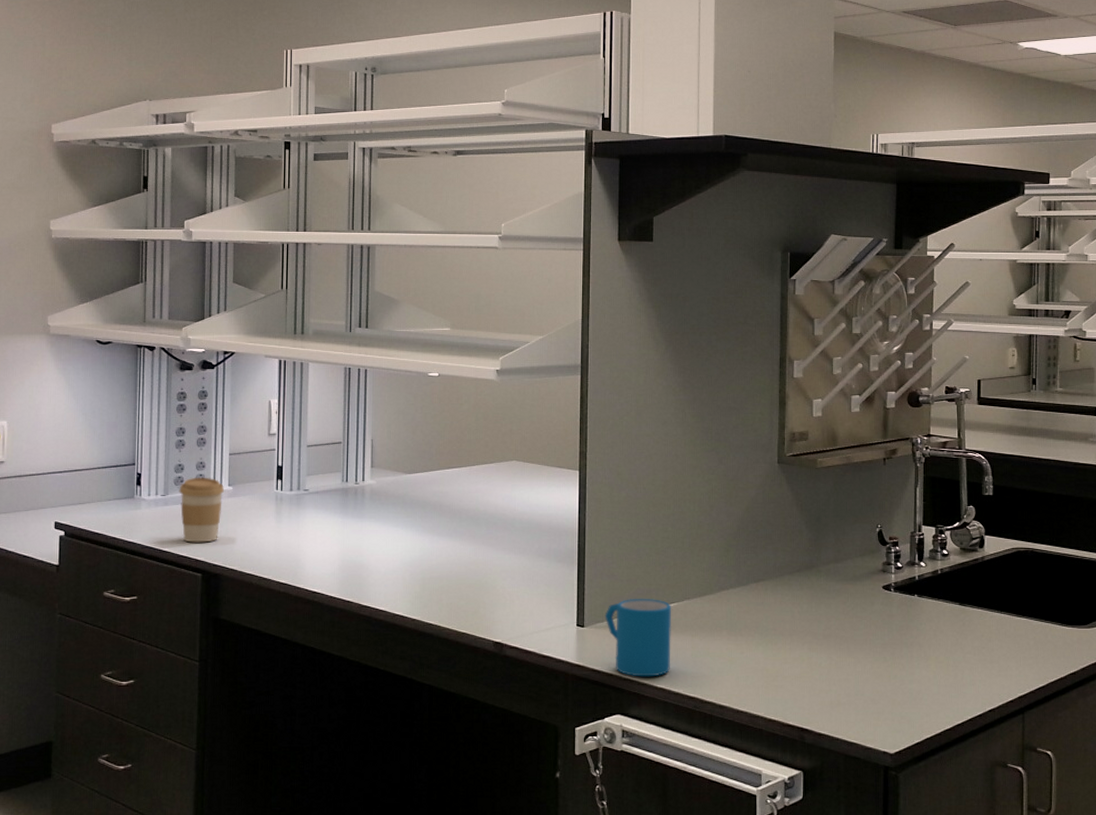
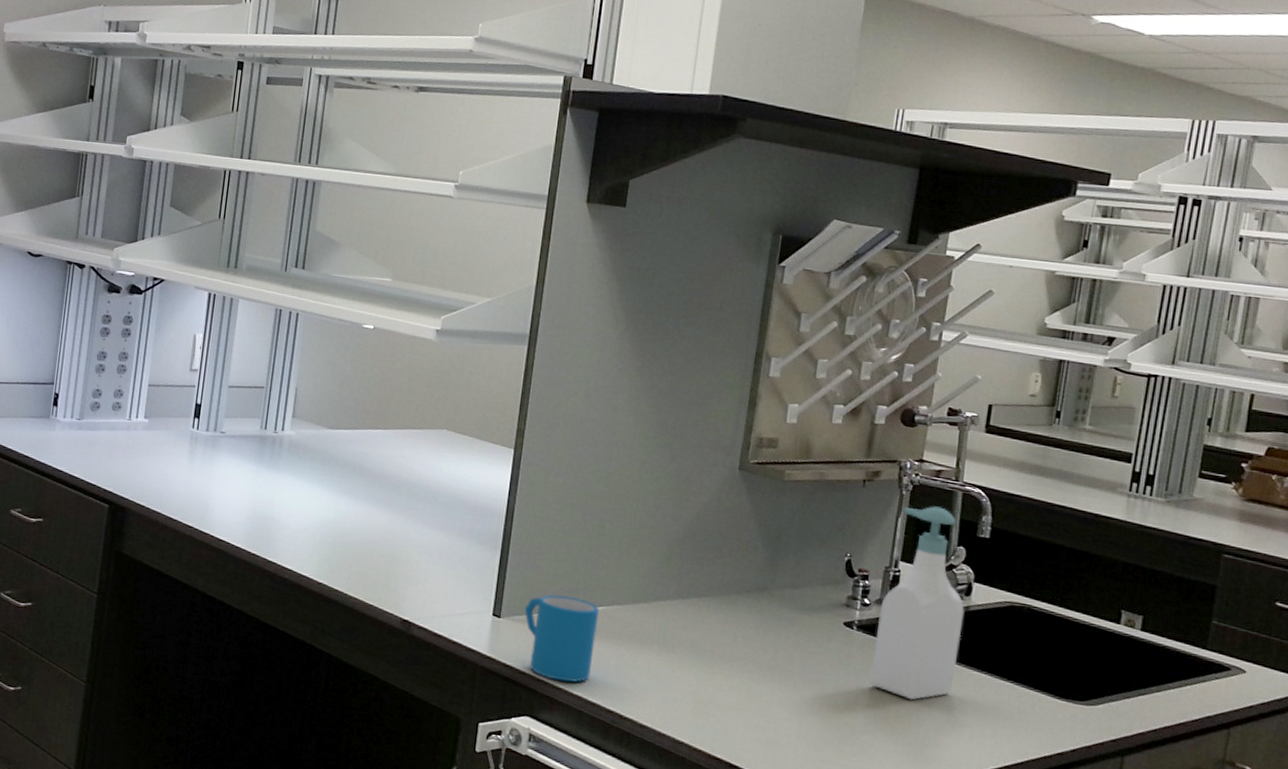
coffee cup: present [179,477,225,543] -> none [94,405,141,474]
soap bottle: none [910,473,981,646] -> present [869,506,965,700]

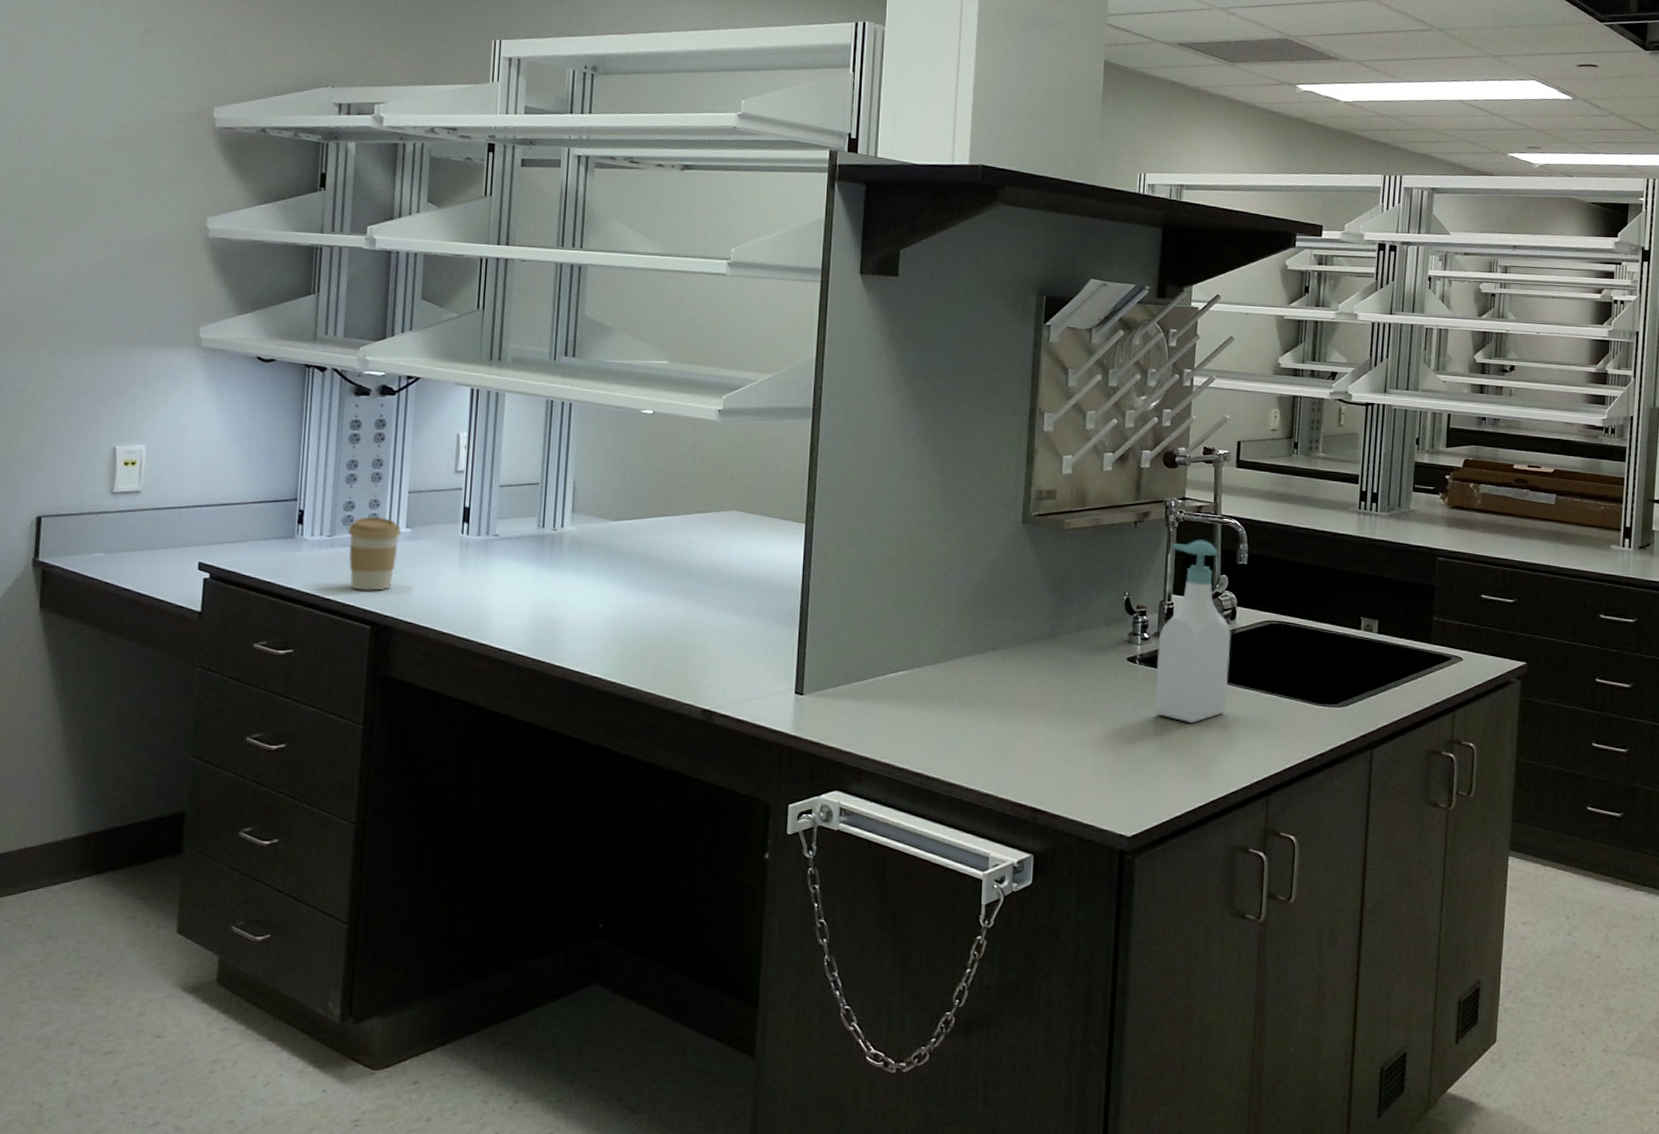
coffee cup: none [94,405,141,474] -> present [347,516,402,591]
mug: present [524,594,599,682] -> none [826,665,900,751]

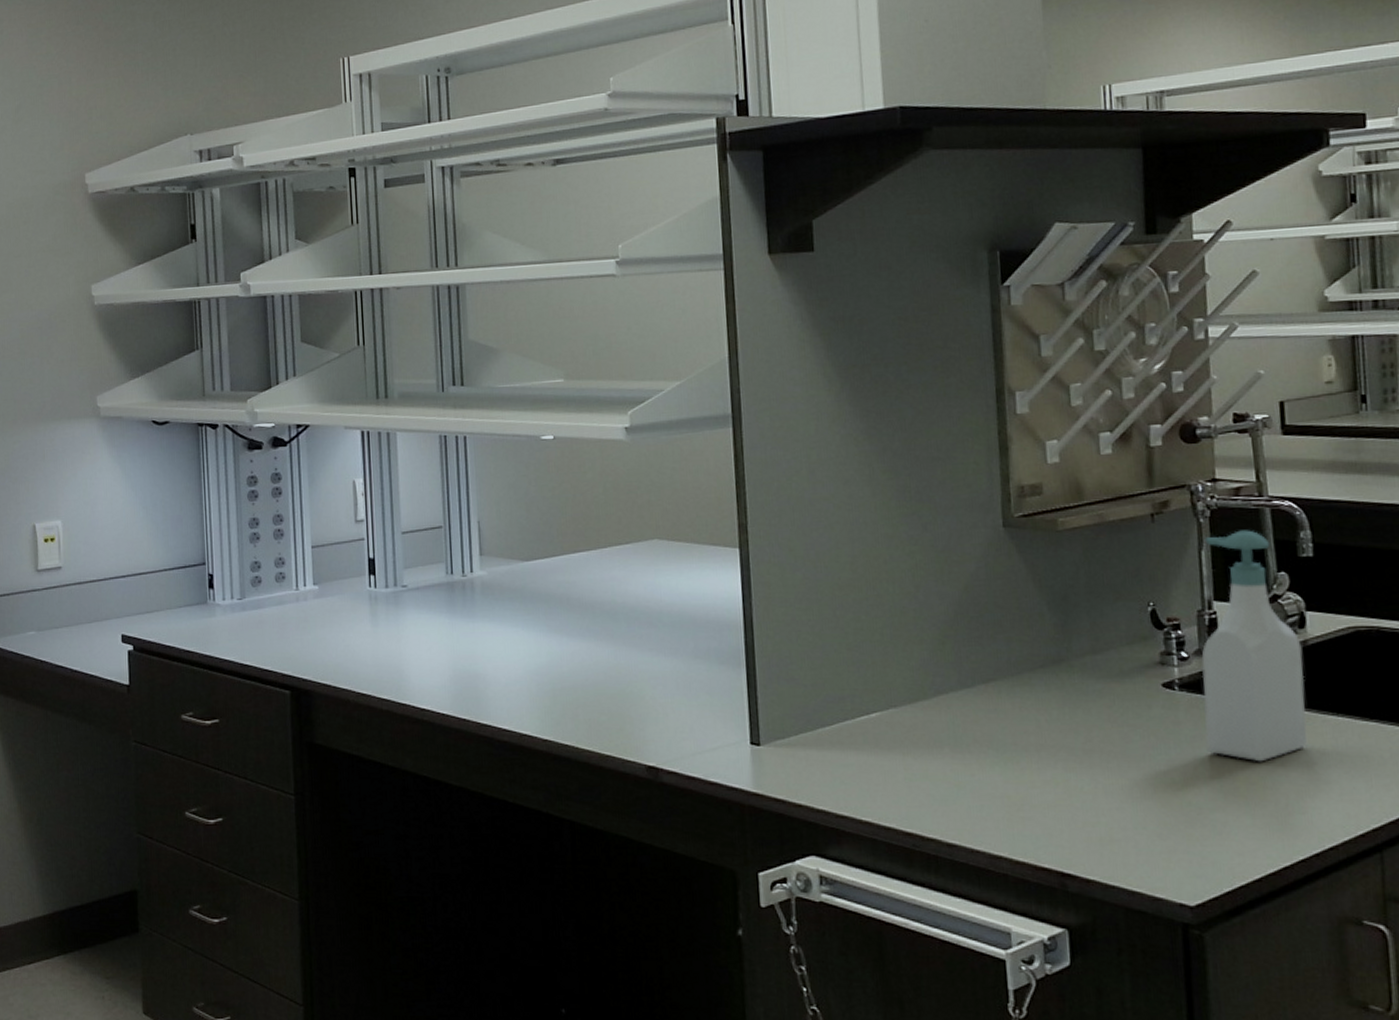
coffee cup: present [347,516,402,591] -> none [257,575,310,654]

